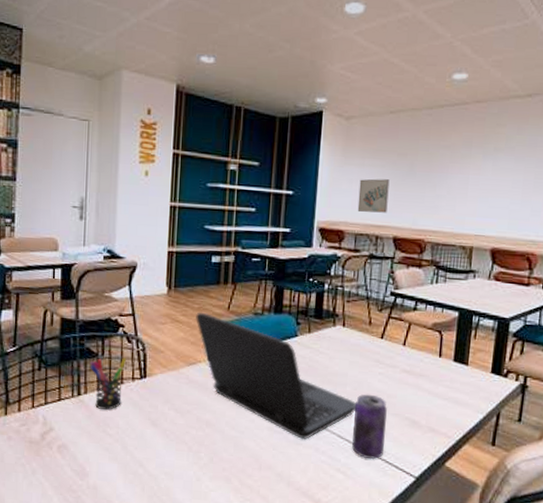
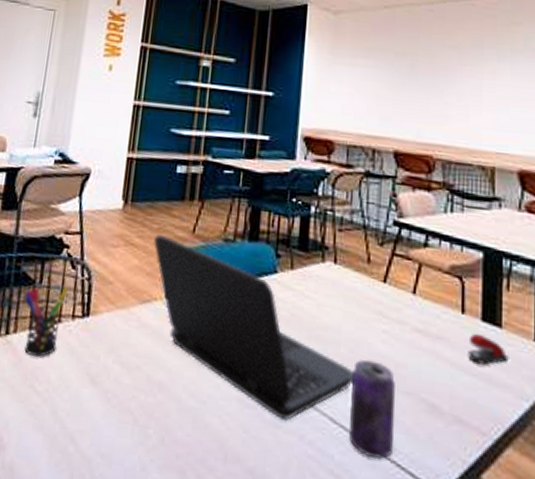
wall art: present [357,178,390,213] -> none [349,80,387,122]
stapler: none [441,370,472,392] -> present [468,333,509,365]

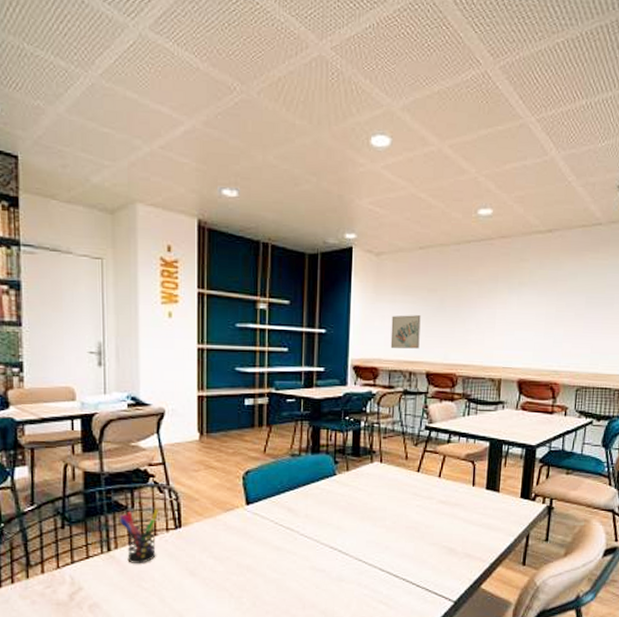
laptop: present [154,234,353,421] -> none [231,456,395,575]
wall art: none [349,80,387,122] -> present [390,315,421,349]
beverage can: present [349,359,395,460] -> none [393,526,425,589]
stapler: present [468,333,509,365] -> none [475,498,503,518]

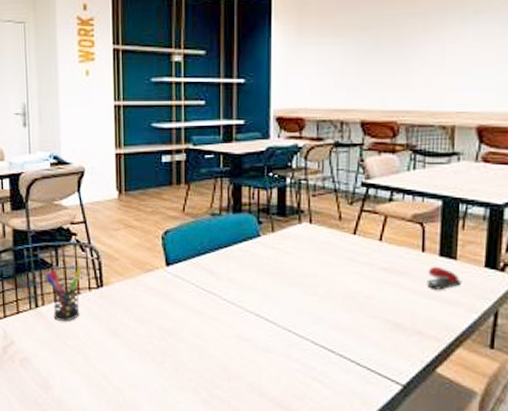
wall art: present [390,315,421,349] -> none [318,57,353,95]
stapler: none [475,498,503,518] -> present [427,266,462,290]

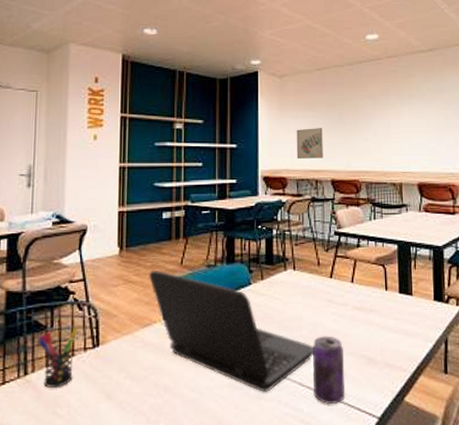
laptop: none [150,215,329,347] -> present [149,269,313,392]
wall art: none [318,57,353,95] -> present [296,128,323,159]
beverage can: none [328,296,366,367] -> present [312,336,346,405]
stapler: present [427,266,462,290] -> none [391,302,418,323]

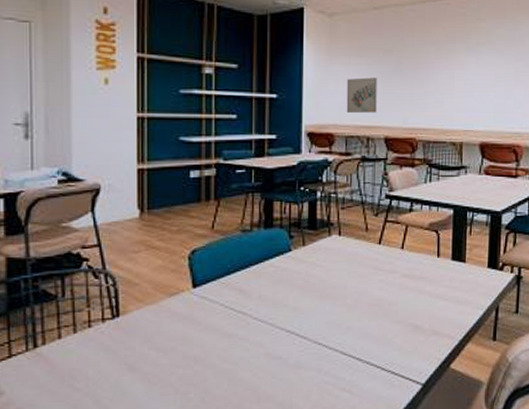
pen holder: present [37,327,78,388] -> none [47,296,94,361]
laptop: present [149,269,313,392] -> none [175,234,357,362]
beverage can: present [312,336,346,405] -> none [356,304,390,373]

